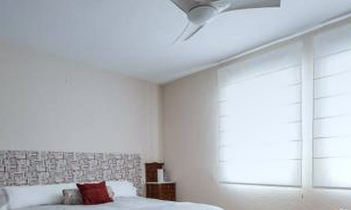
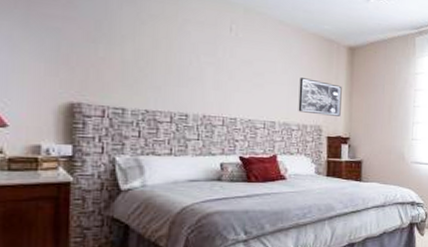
wall art: none [120,115,155,145] -> present [298,78,342,117]

